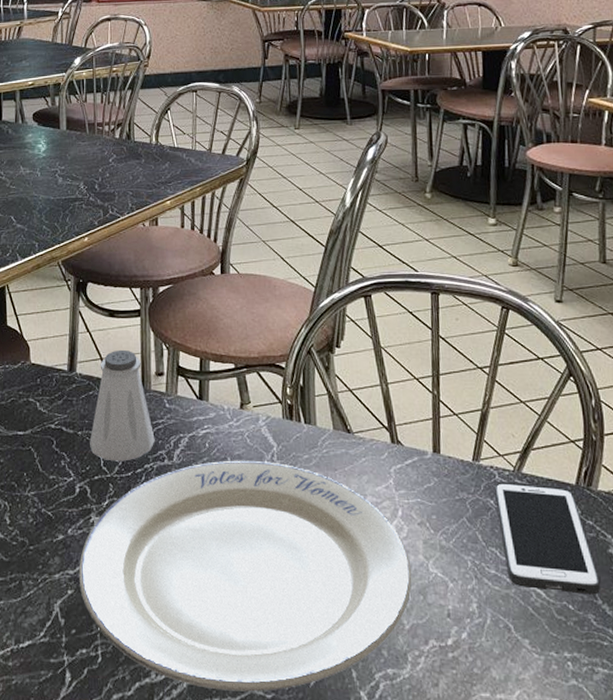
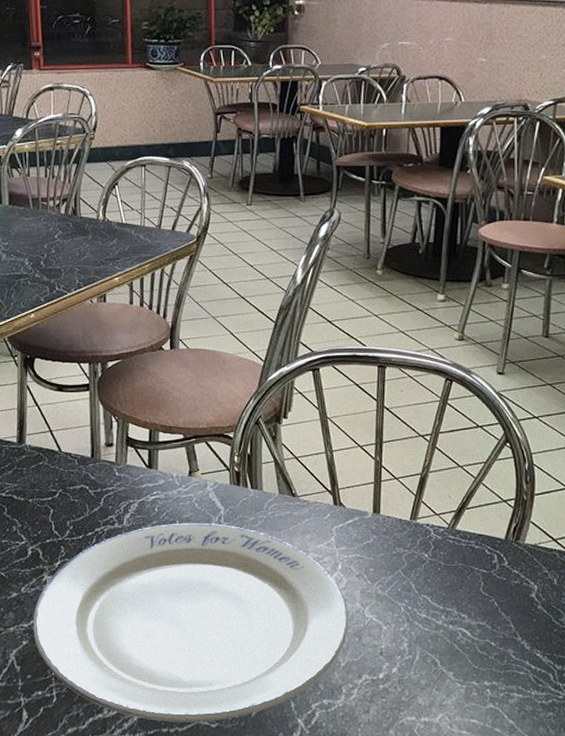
saltshaker: present [90,349,155,462] -> none [41,422,105,526]
cell phone: present [494,481,601,595] -> none [429,537,522,633]

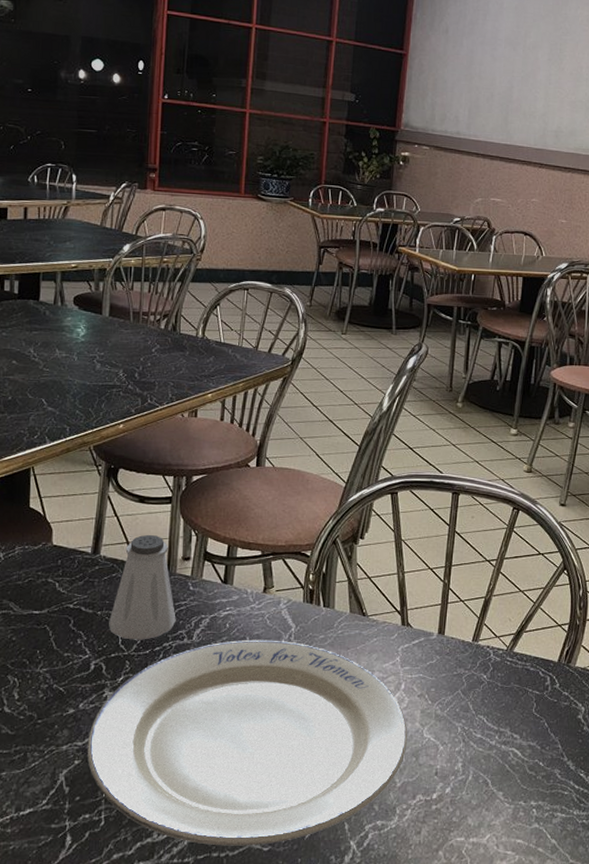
saltshaker: none [41,422,105,526] -> present [109,534,176,640]

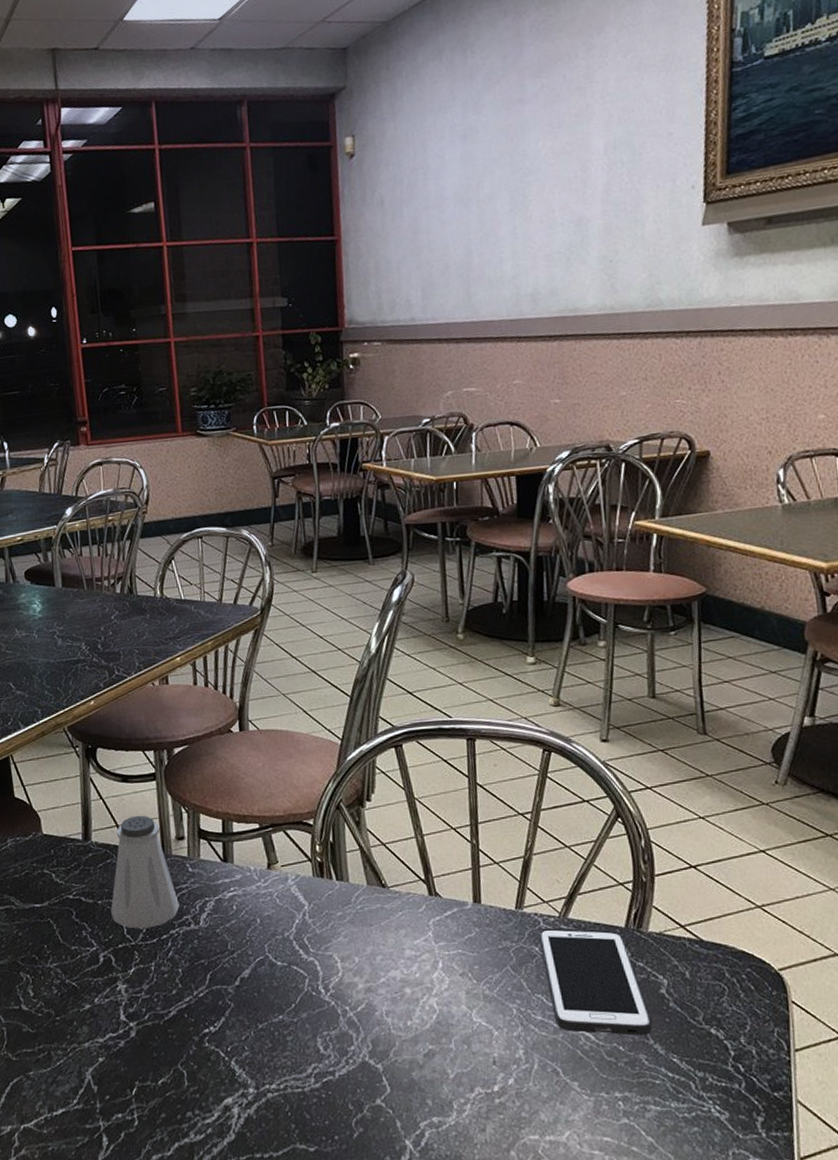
plate: present [87,639,408,846] -> none [108,920,456,1146]
cell phone: none [487,659,568,753] -> present [539,927,653,1036]

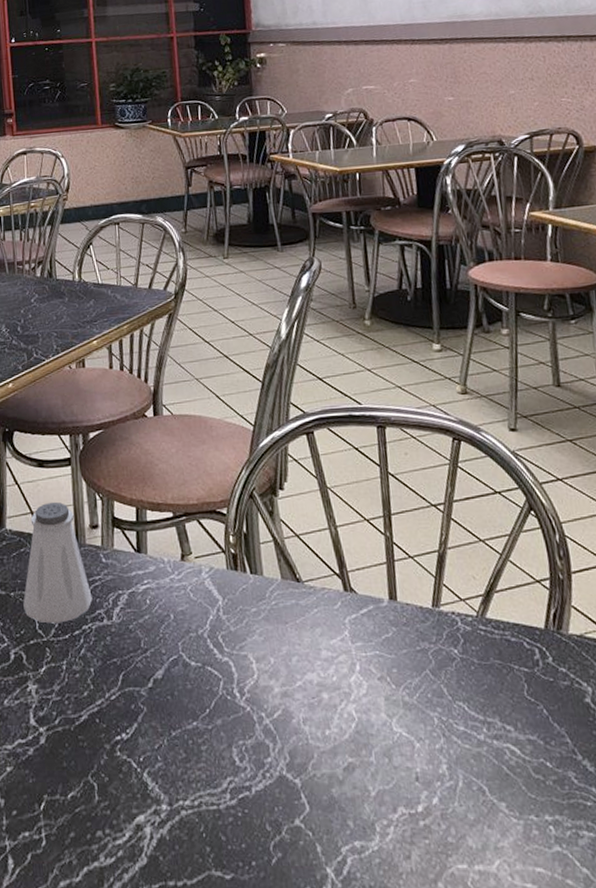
cell phone: present [539,927,653,1036] -> none [457,628,579,750]

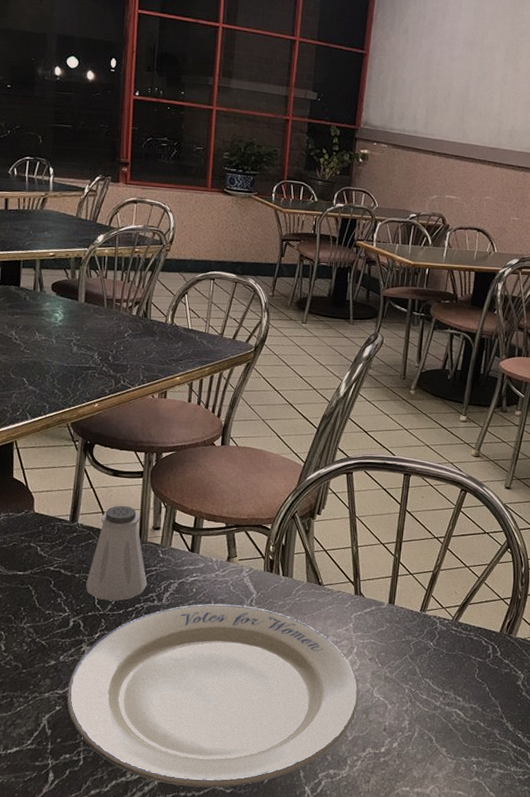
plate: none [17,616,376,873] -> present [67,603,359,788]

